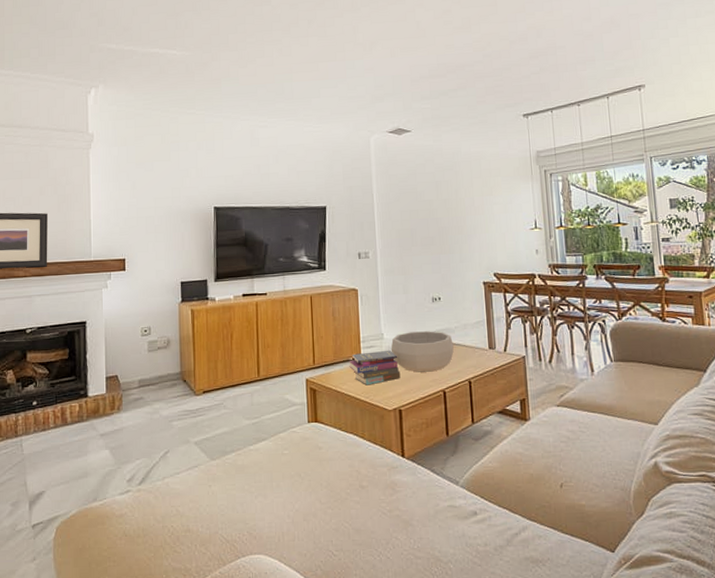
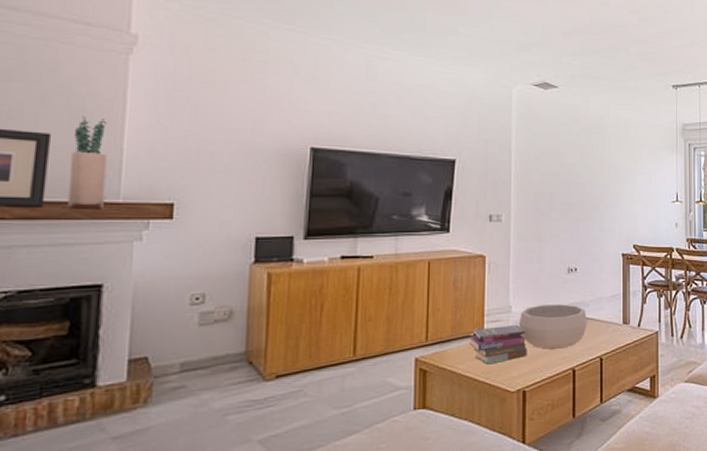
vase: none [61,198,82,268] -> present [67,116,107,211]

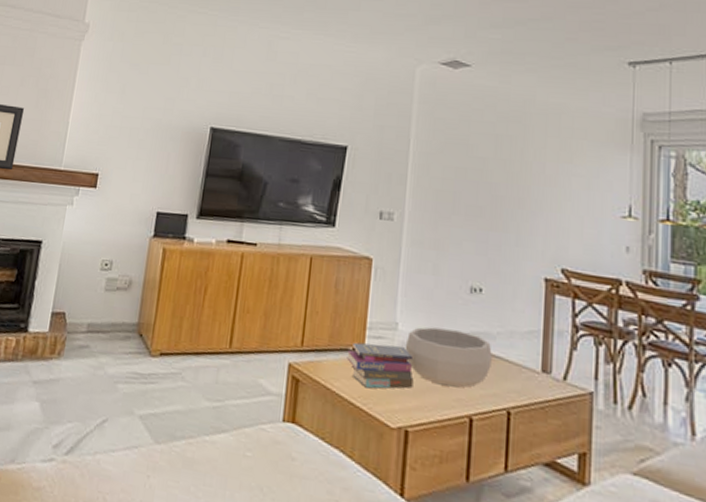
vase: present [67,116,107,211] -> none [27,94,60,176]

